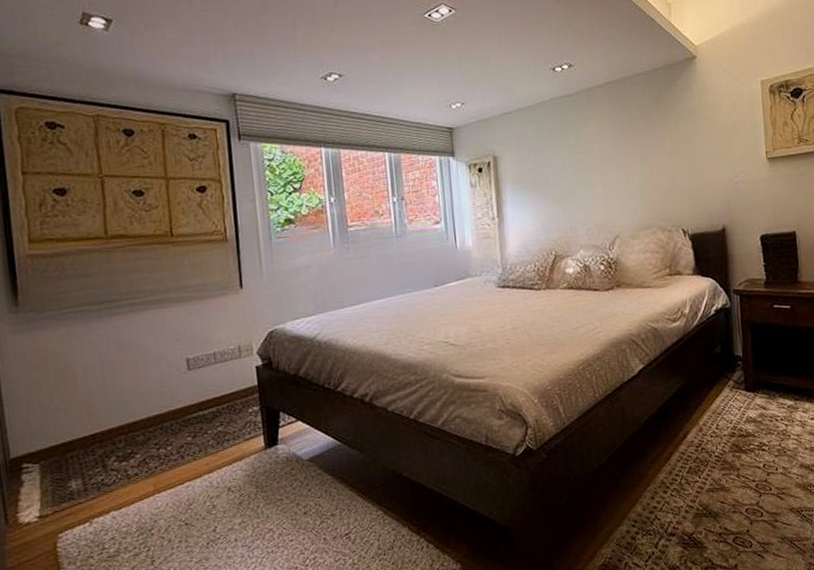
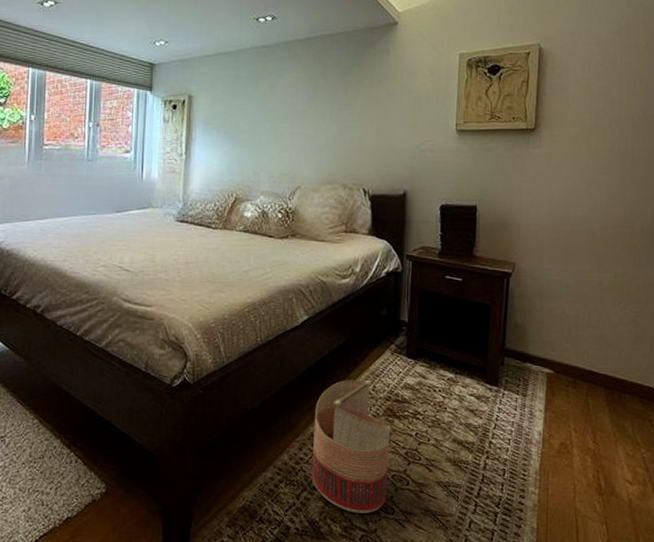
basket: none [662,418,743,552] -> present [311,379,391,513]

